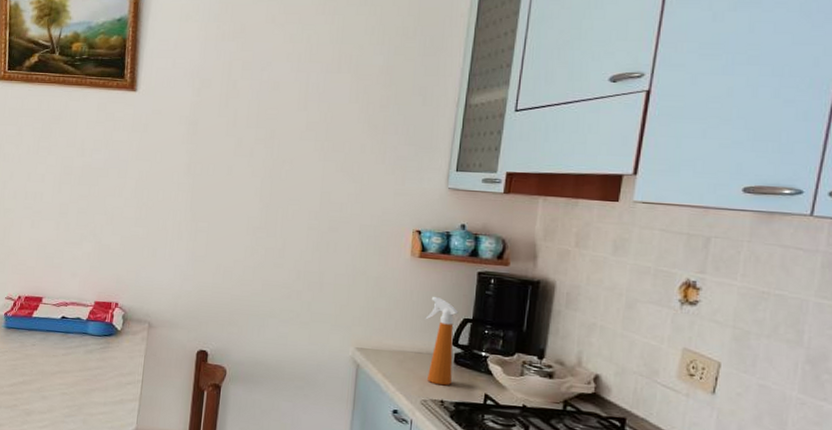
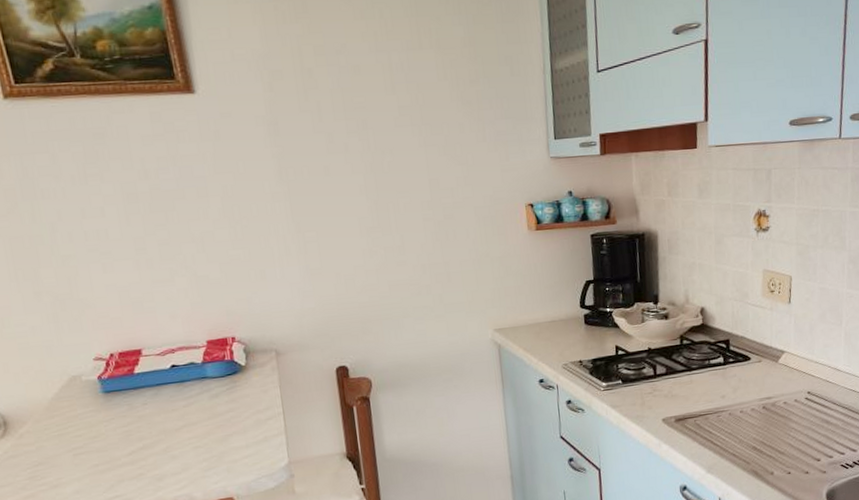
spray bottle: present [425,296,459,386] -> none [552,264,585,348]

